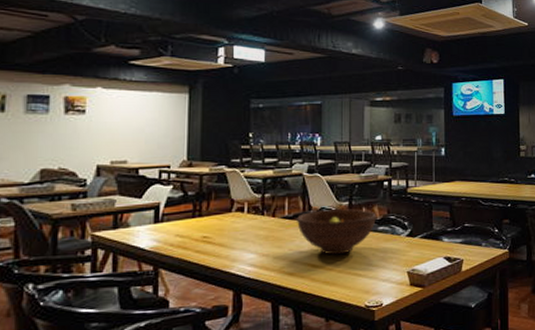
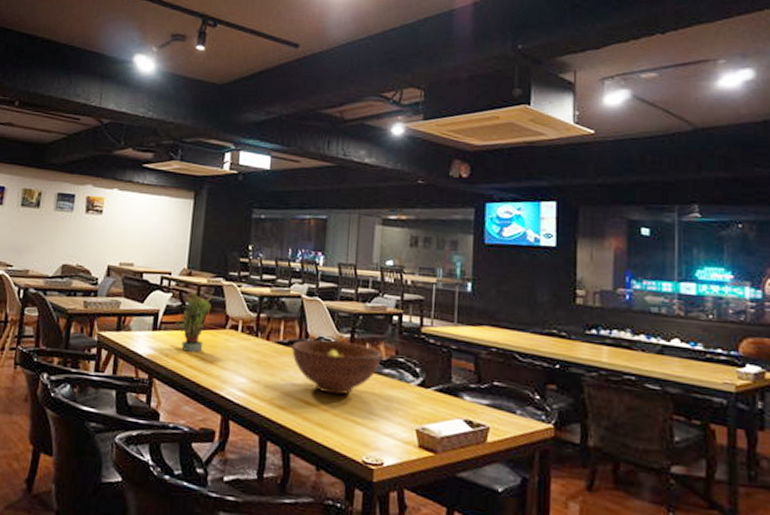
potted plant: none [177,180,217,238] -> present [173,290,214,353]

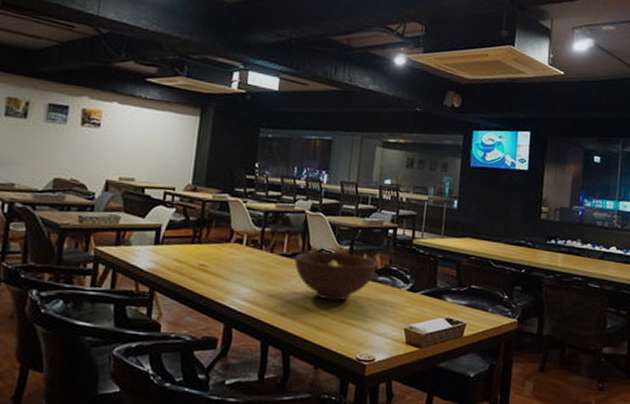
potted plant: present [173,290,214,353] -> none [176,205,219,265]

